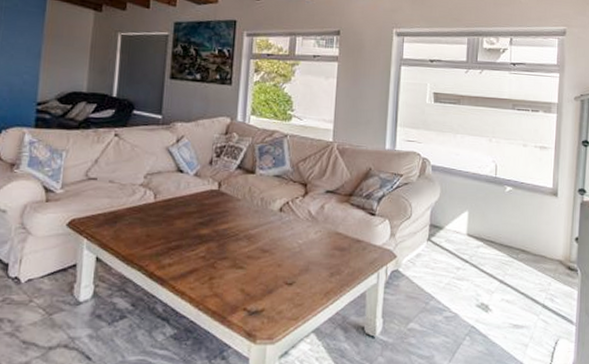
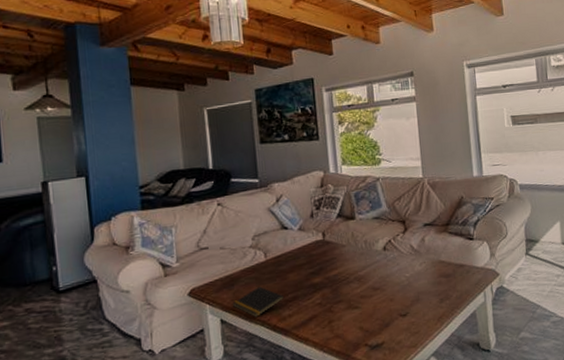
notepad: none [111,228,168,260] -> present [232,286,285,317]

